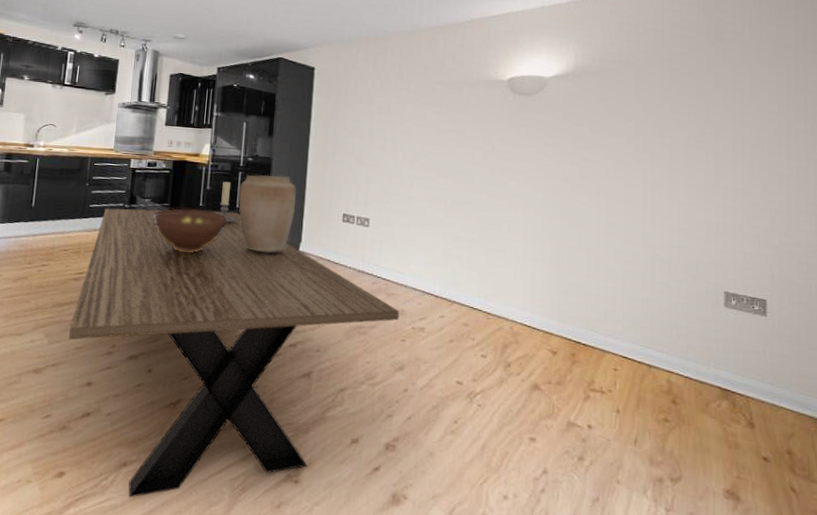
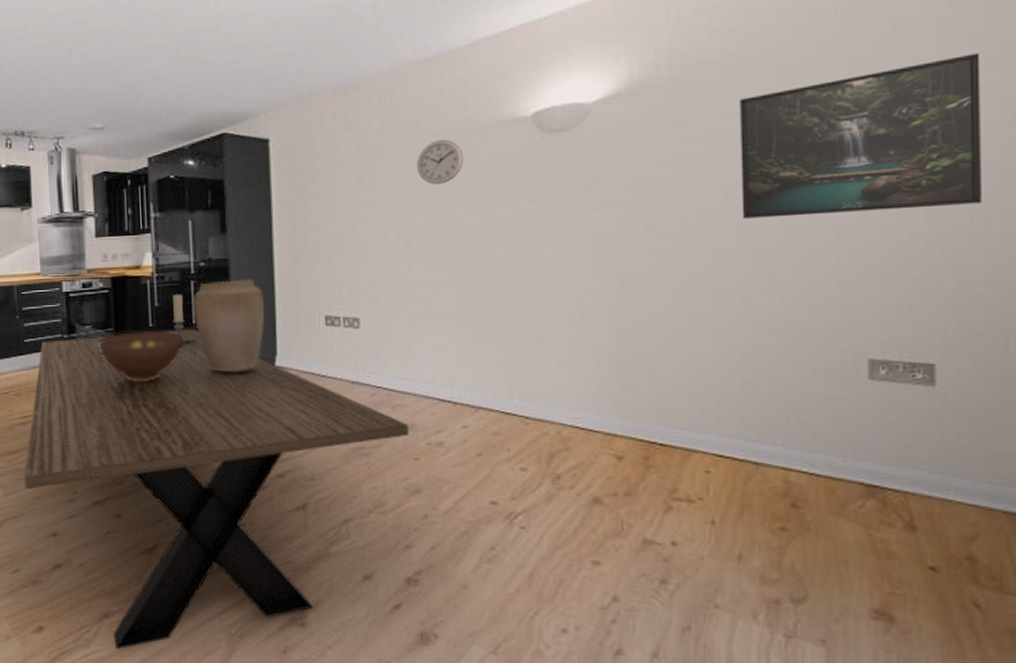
wall clock: none [423,88,458,122] -> present [416,140,464,185]
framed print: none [645,83,795,187] -> present [740,53,983,219]

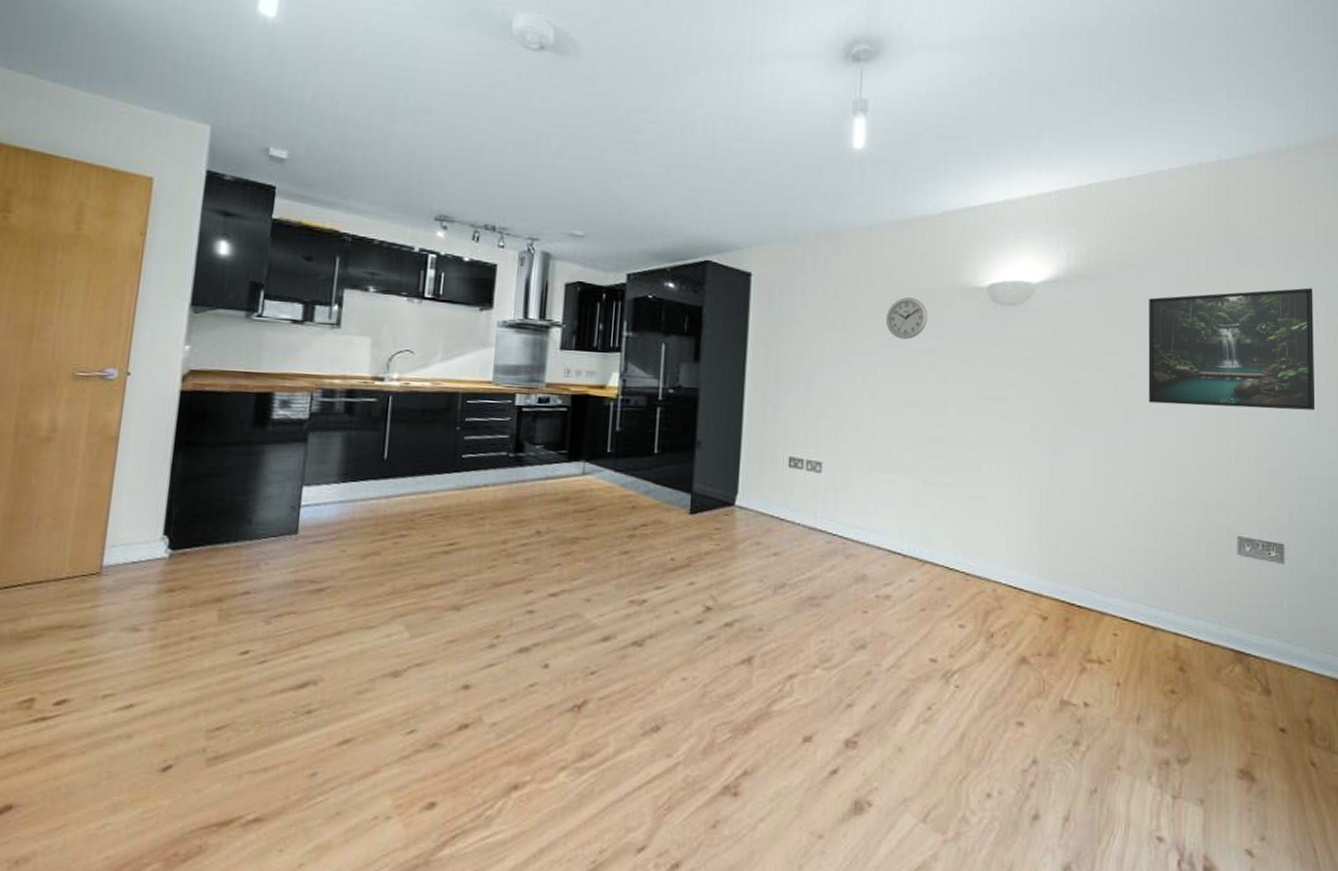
dining table: present [24,329,409,650] -> none [438,458,860,829]
fruit bowl: present [97,330,184,382] -> none [547,455,643,513]
candle holder: present [173,294,199,344] -> none [633,420,659,474]
vase: present [193,279,266,372] -> none [657,410,731,509]

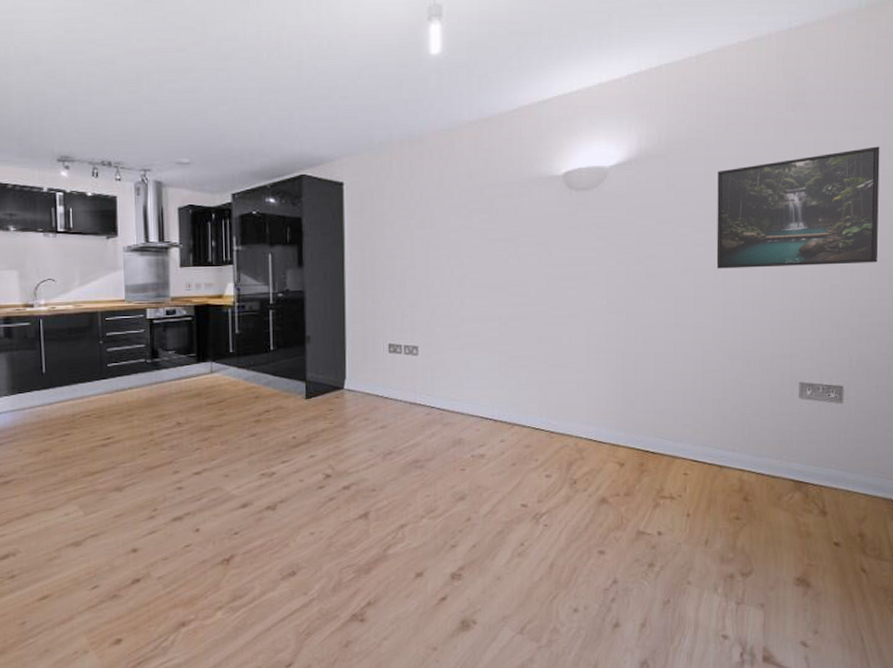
wall clock: present [885,297,928,340] -> none [469,192,508,231]

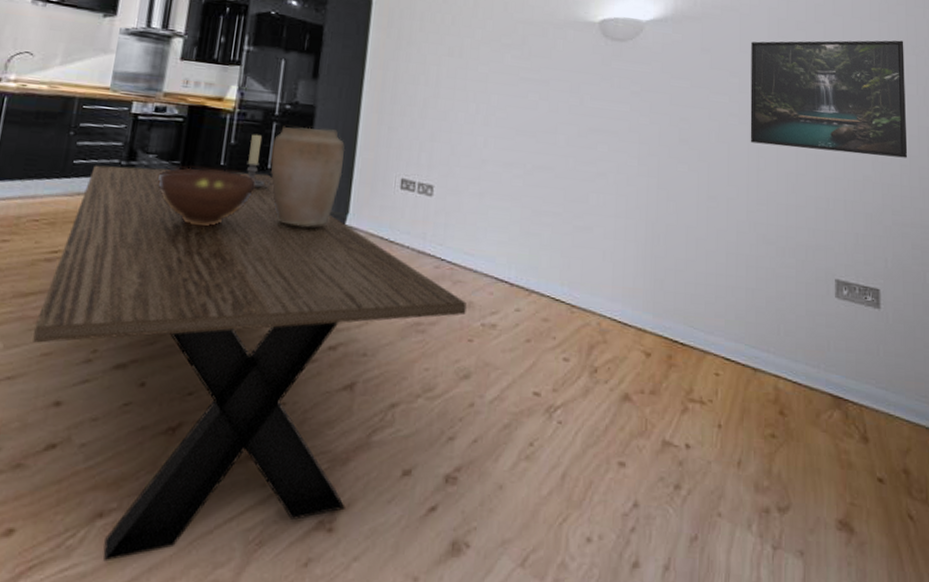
dining table: none [105,355,457,655] -> present [33,165,467,562]
fruit bowl: none [180,355,262,405] -> present [158,166,256,226]
candle holder: none [252,322,276,368] -> present [246,134,271,189]
vase: none [271,310,336,394] -> present [270,126,346,227]

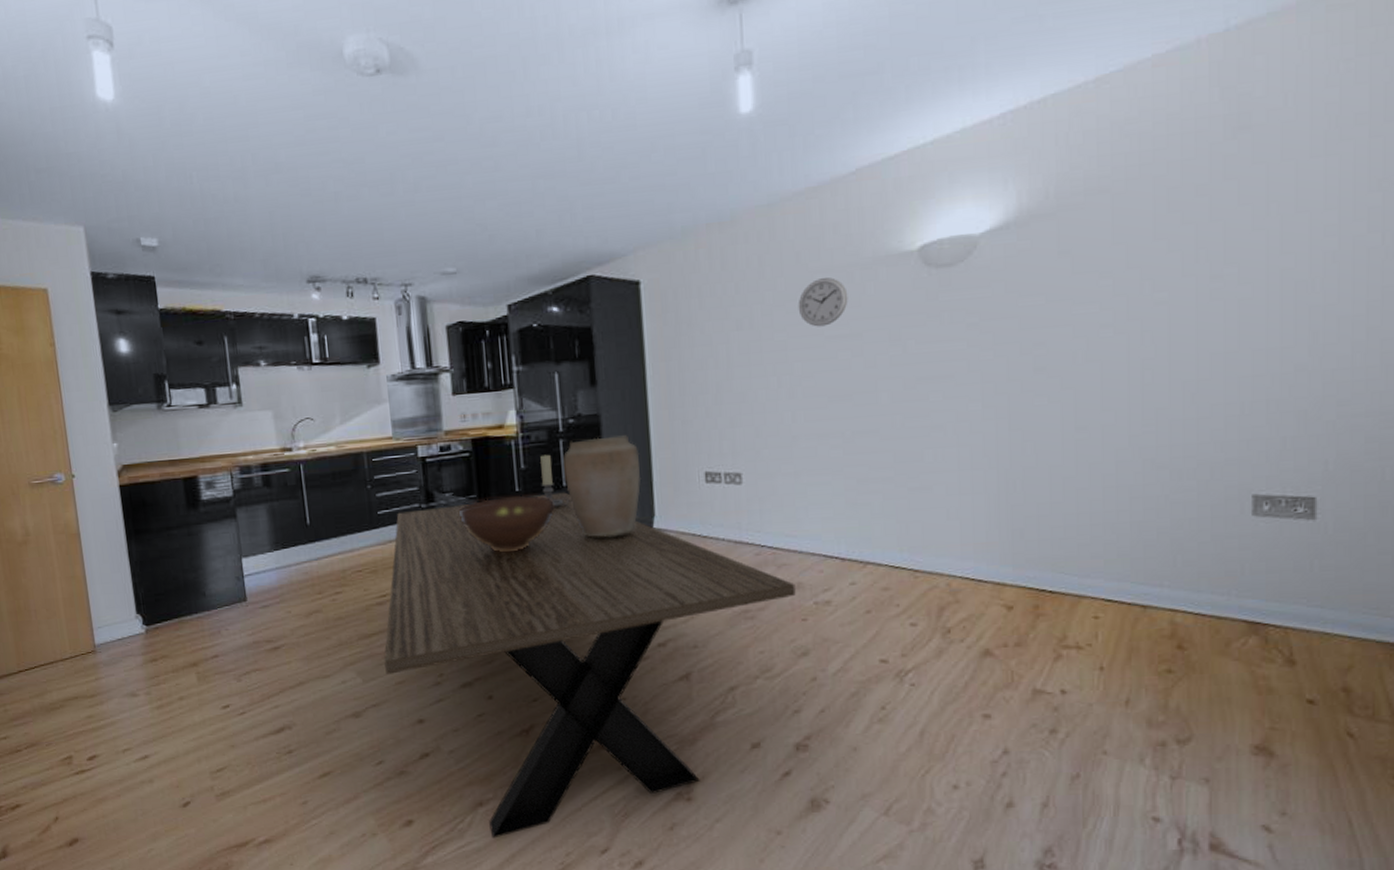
wall clock: none [501,28,542,69] -> present [798,277,848,327]
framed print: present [750,40,908,158] -> none [1129,175,1364,354]

